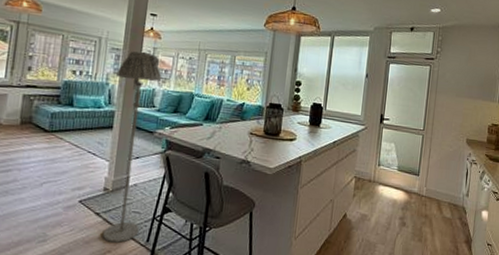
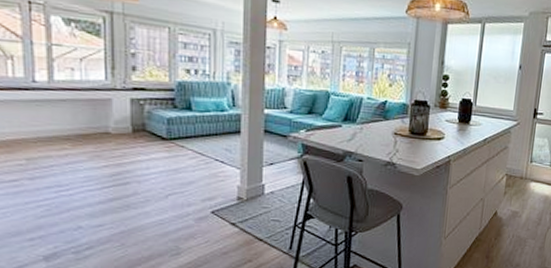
floor lamp: present [103,51,162,243] -> none [238,45,292,252]

